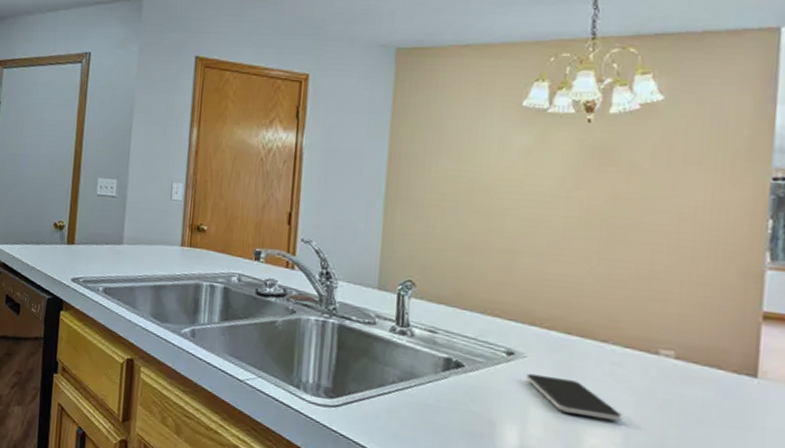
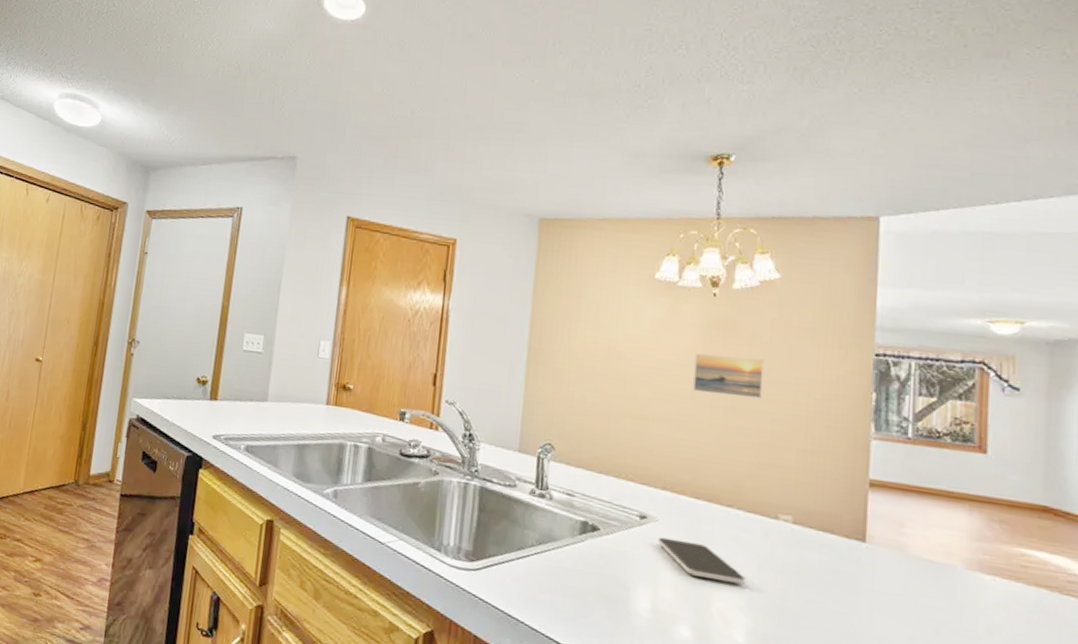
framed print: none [563,183,645,230] -> present [692,353,764,399]

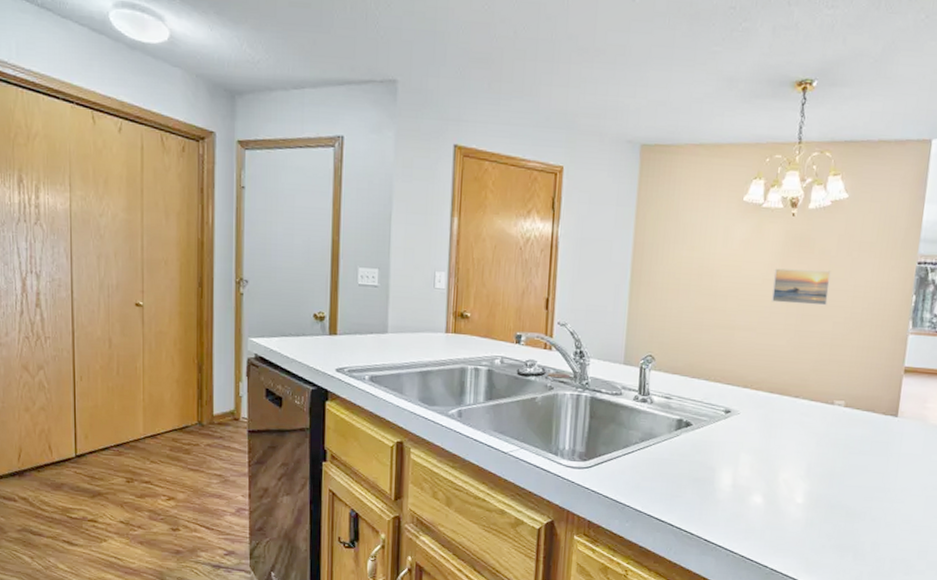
smartphone: present [658,537,745,585] -> none [739,426,806,459]

